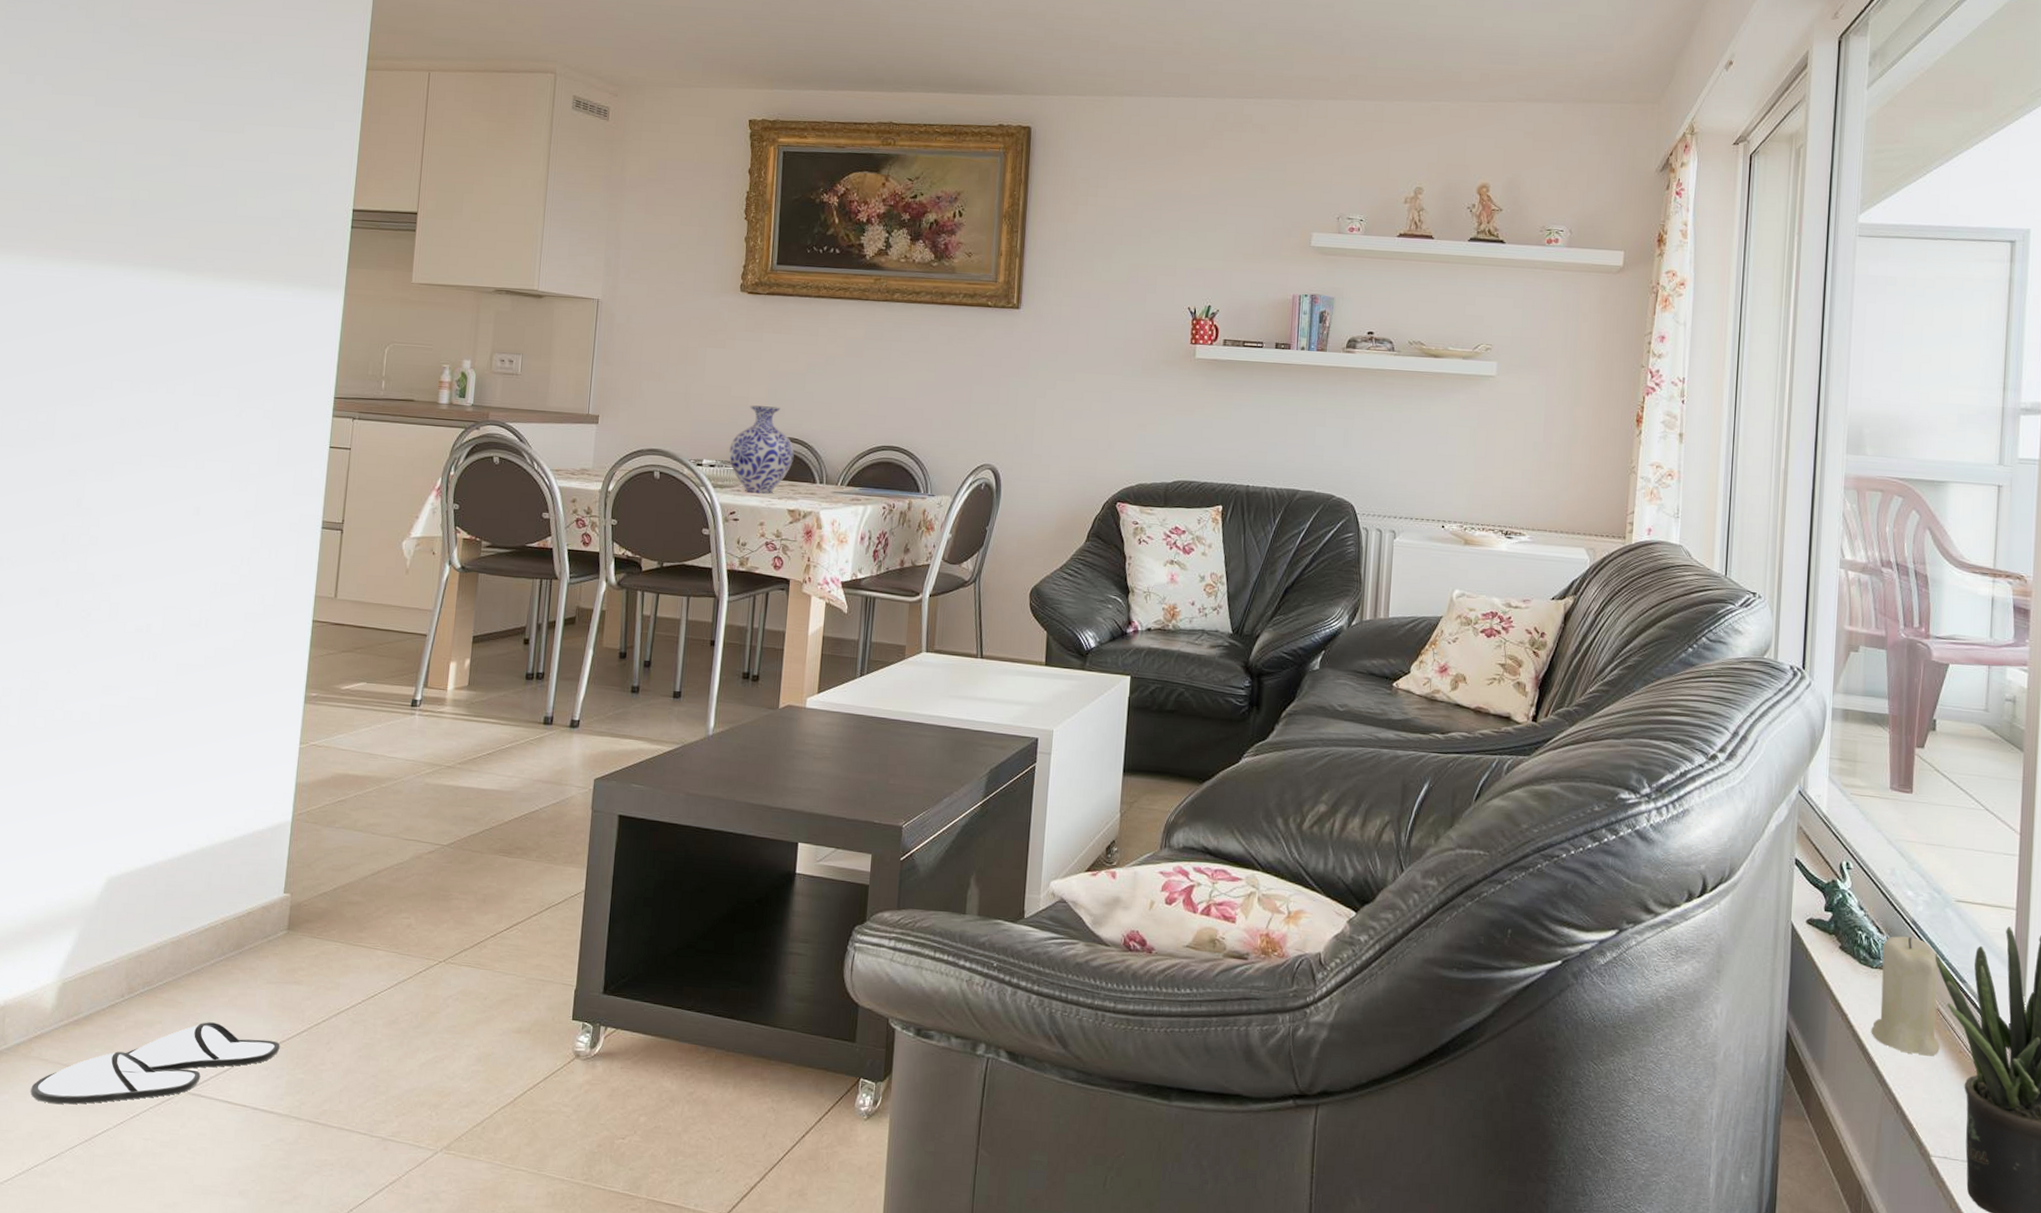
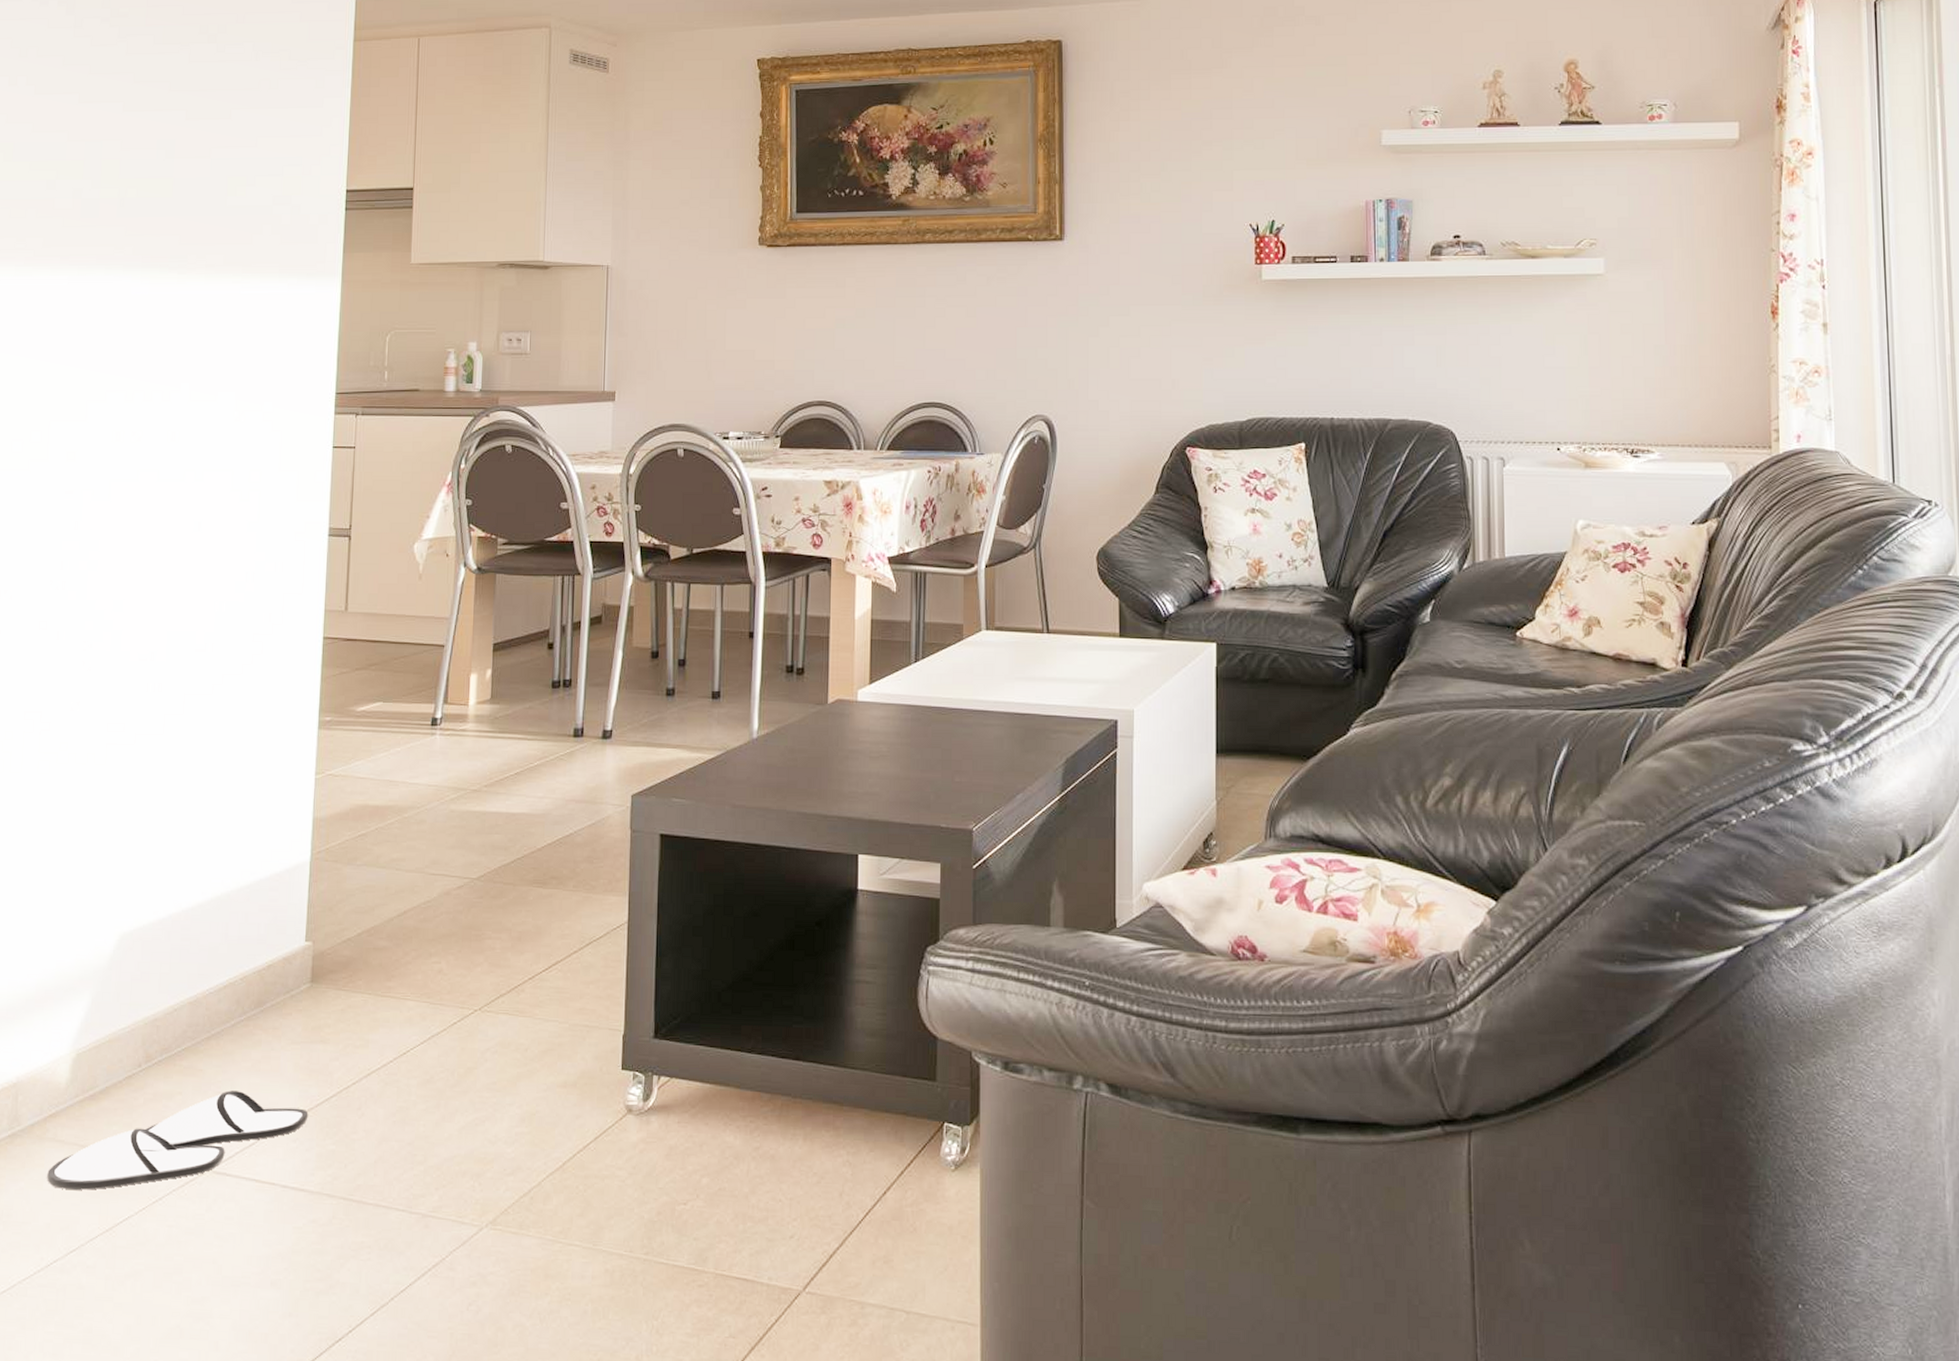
vase: present [728,405,794,494] -> none [756,368,827,465]

